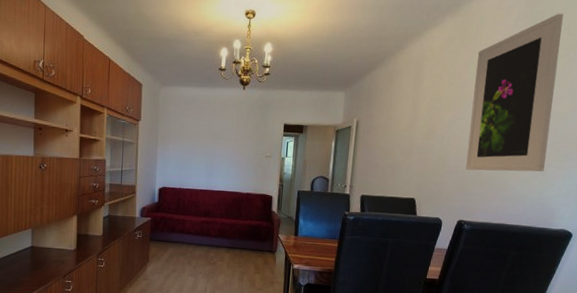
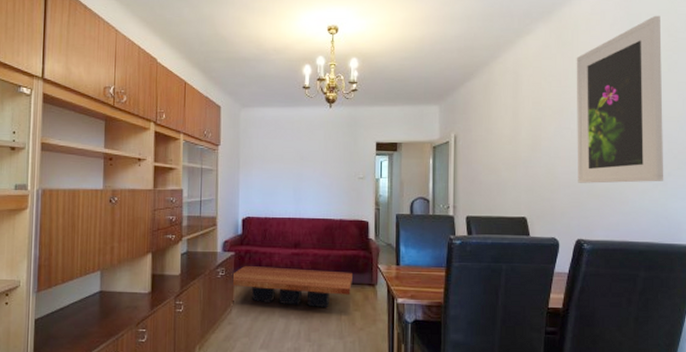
coffee table: none [147,229,255,270] -> present [231,265,352,308]

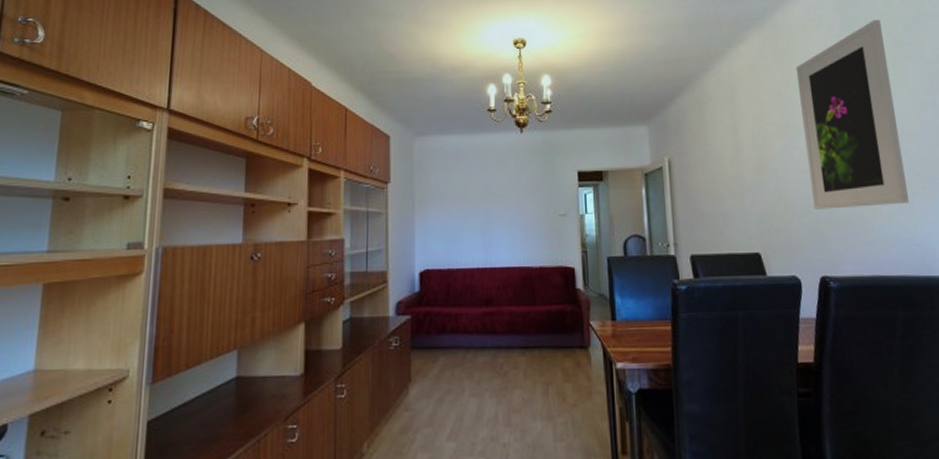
coffee table: present [231,265,352,308] -> none [407,331,560,382]

